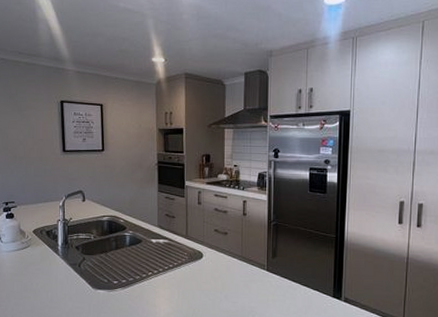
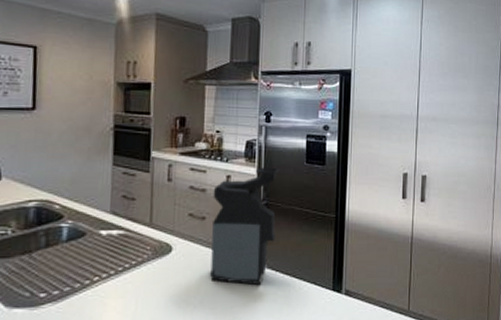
coffee maker: none [231,194,286,288] -> present [209,167,279,286]

